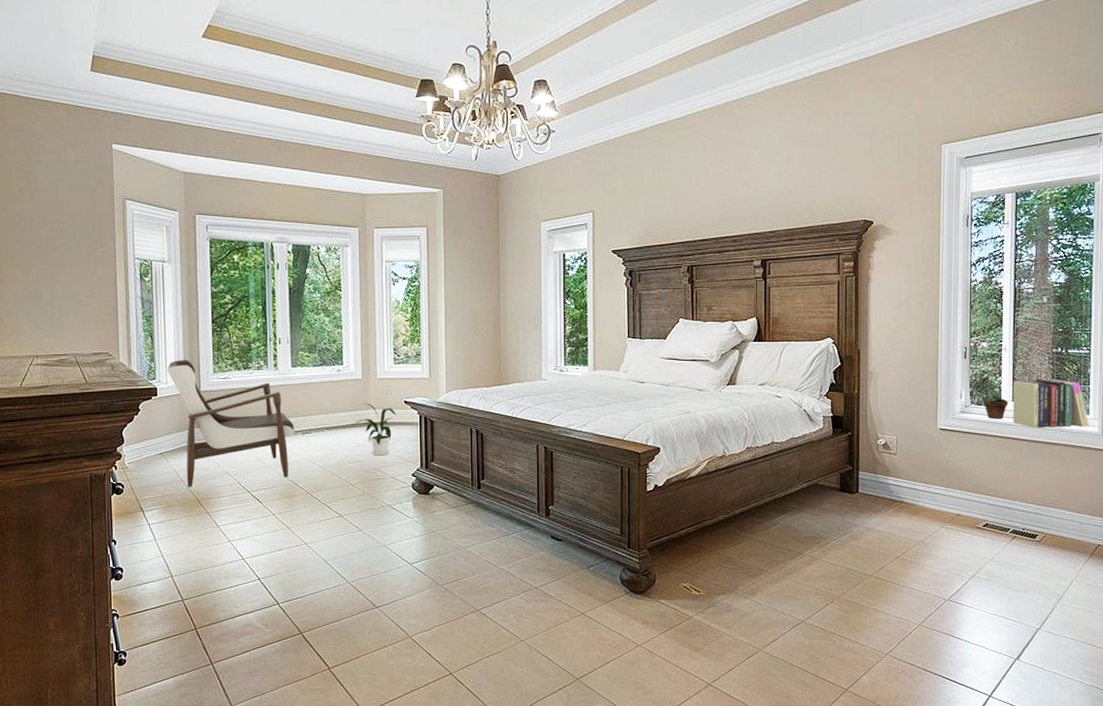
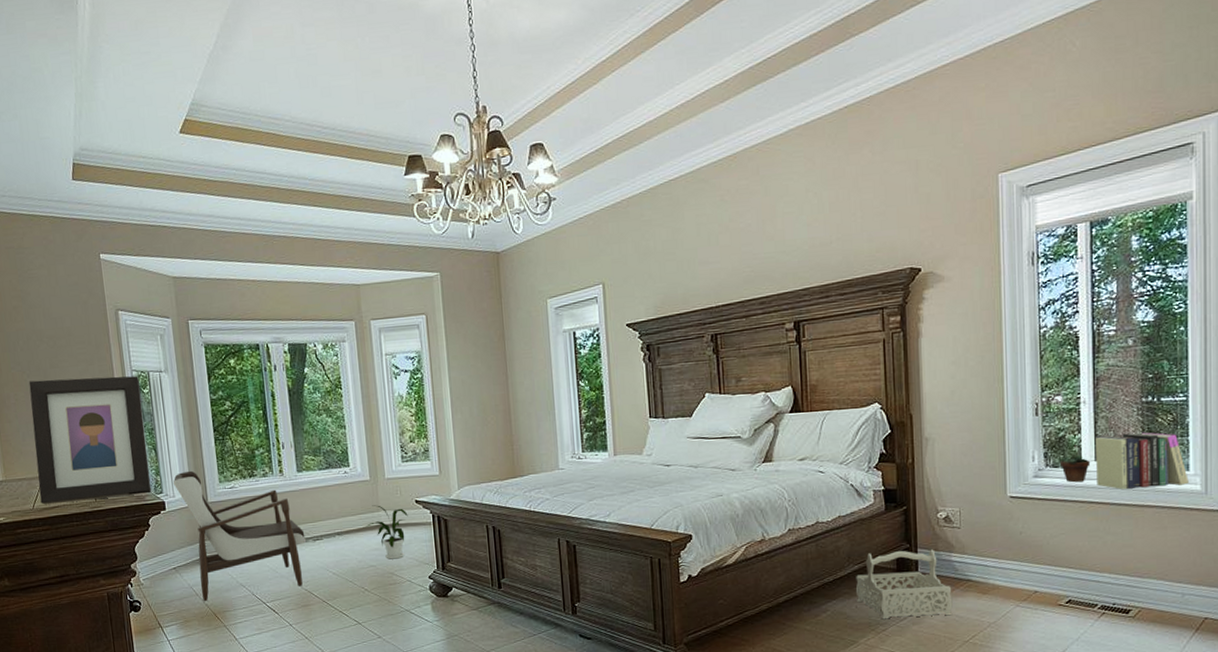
picture frame: none [28,261,145,384] -> present [28,376,152,505]
decorative basket: none [803,472,887,534] -> present [855,549,953,620]

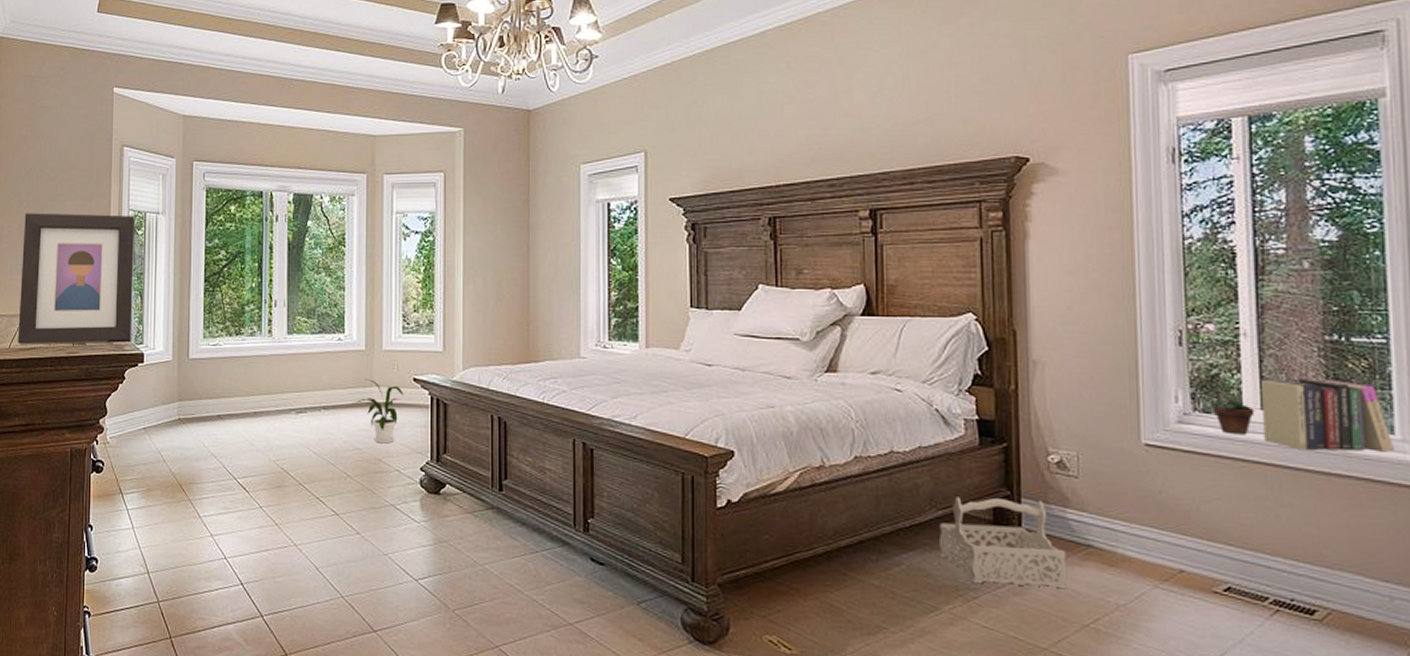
armchair: present [173,470,307,601] -> none [155,322,289,469]

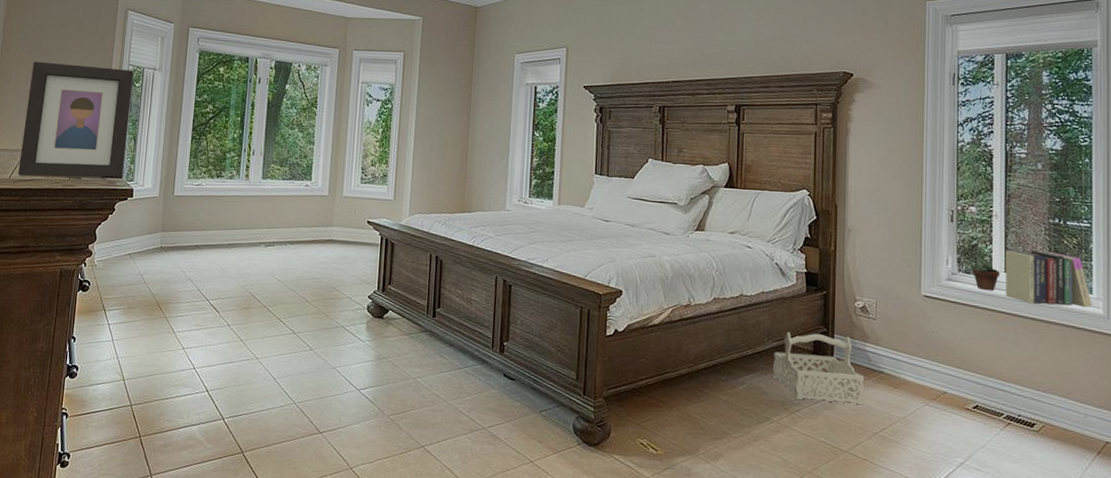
house plant: present [355,379,404,444] -> none [316,220,358,275]

